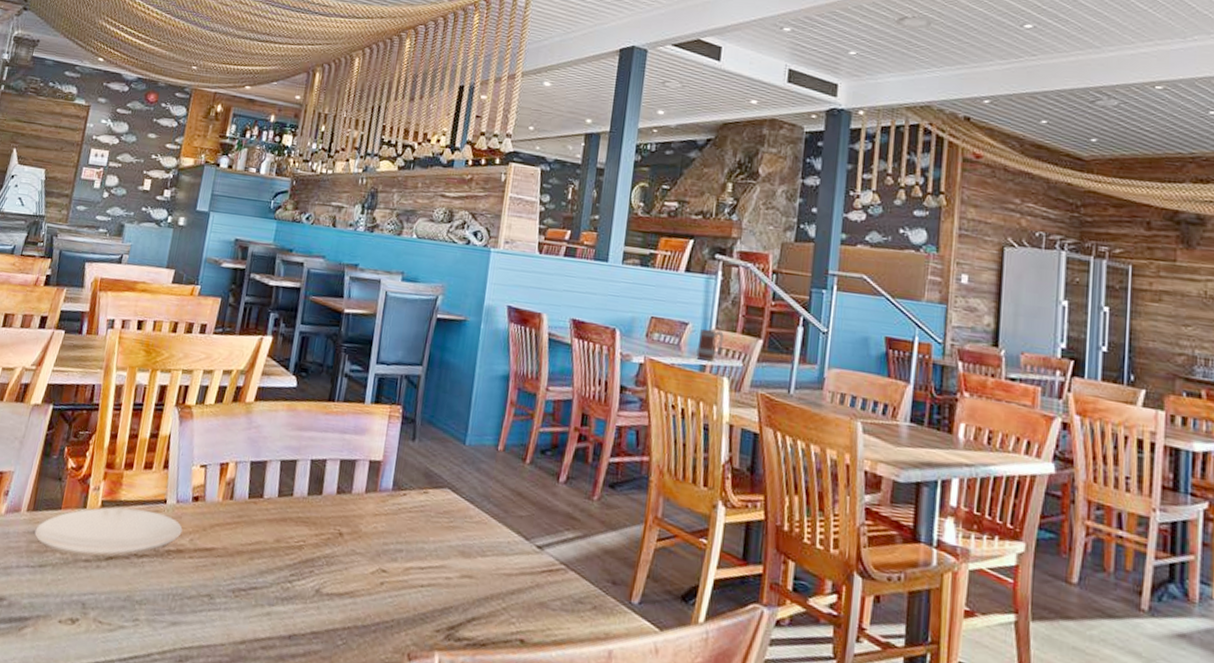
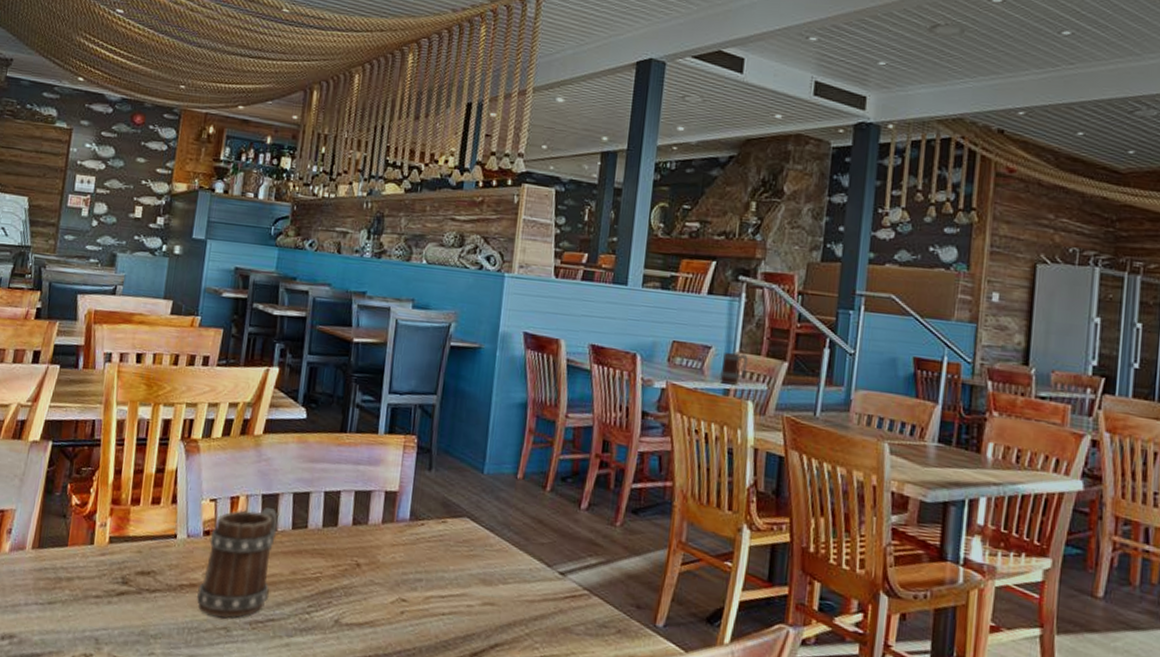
plate: present [34,508,183,557] -> none [41,543,195,593]
beer mug: none [182,474,265,586] -> present [196,507,278,619]

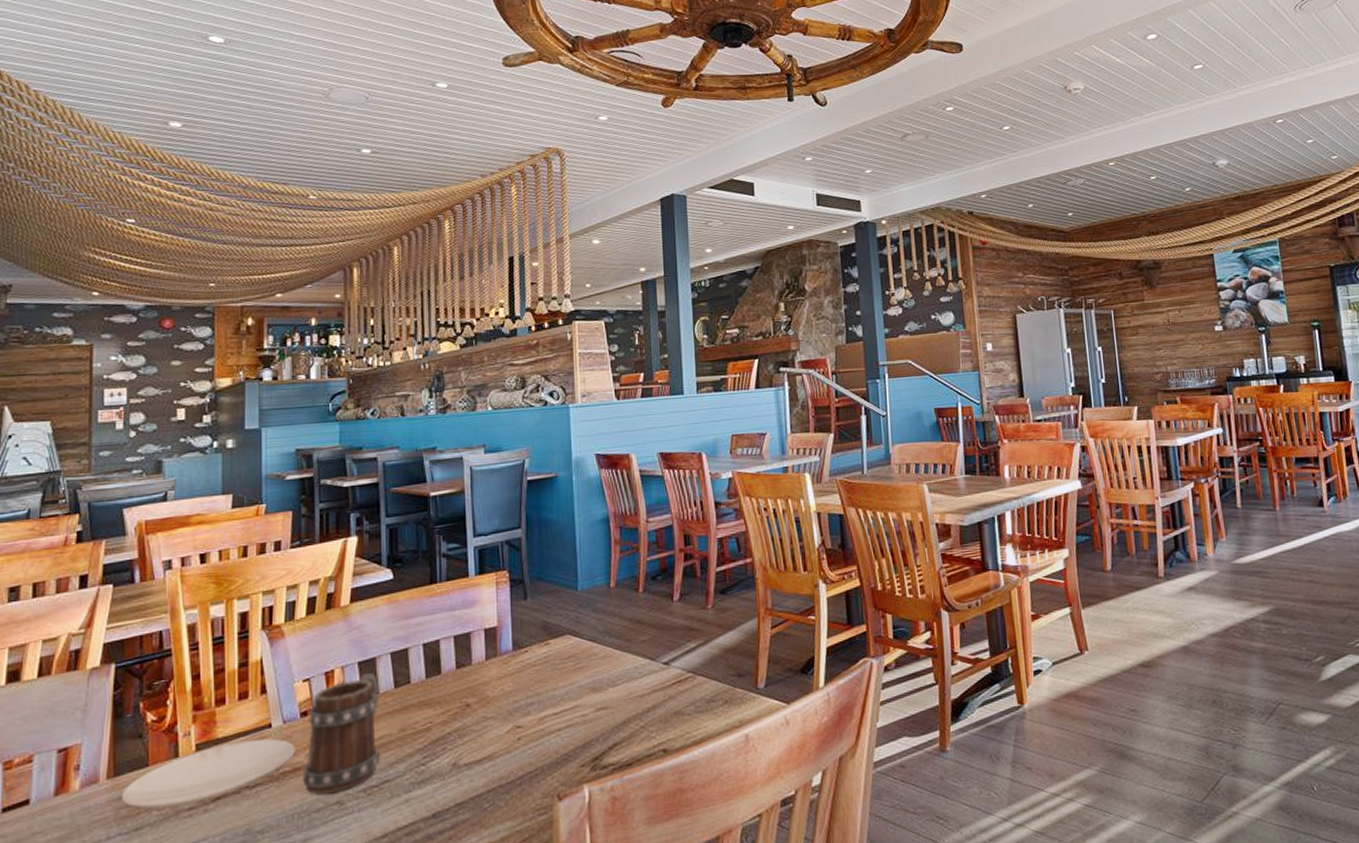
plate: none [41,543,195,593] -> present [121,738,295,810]
beer mug: present [720,352,748,385] -> none [777,433,800,463]

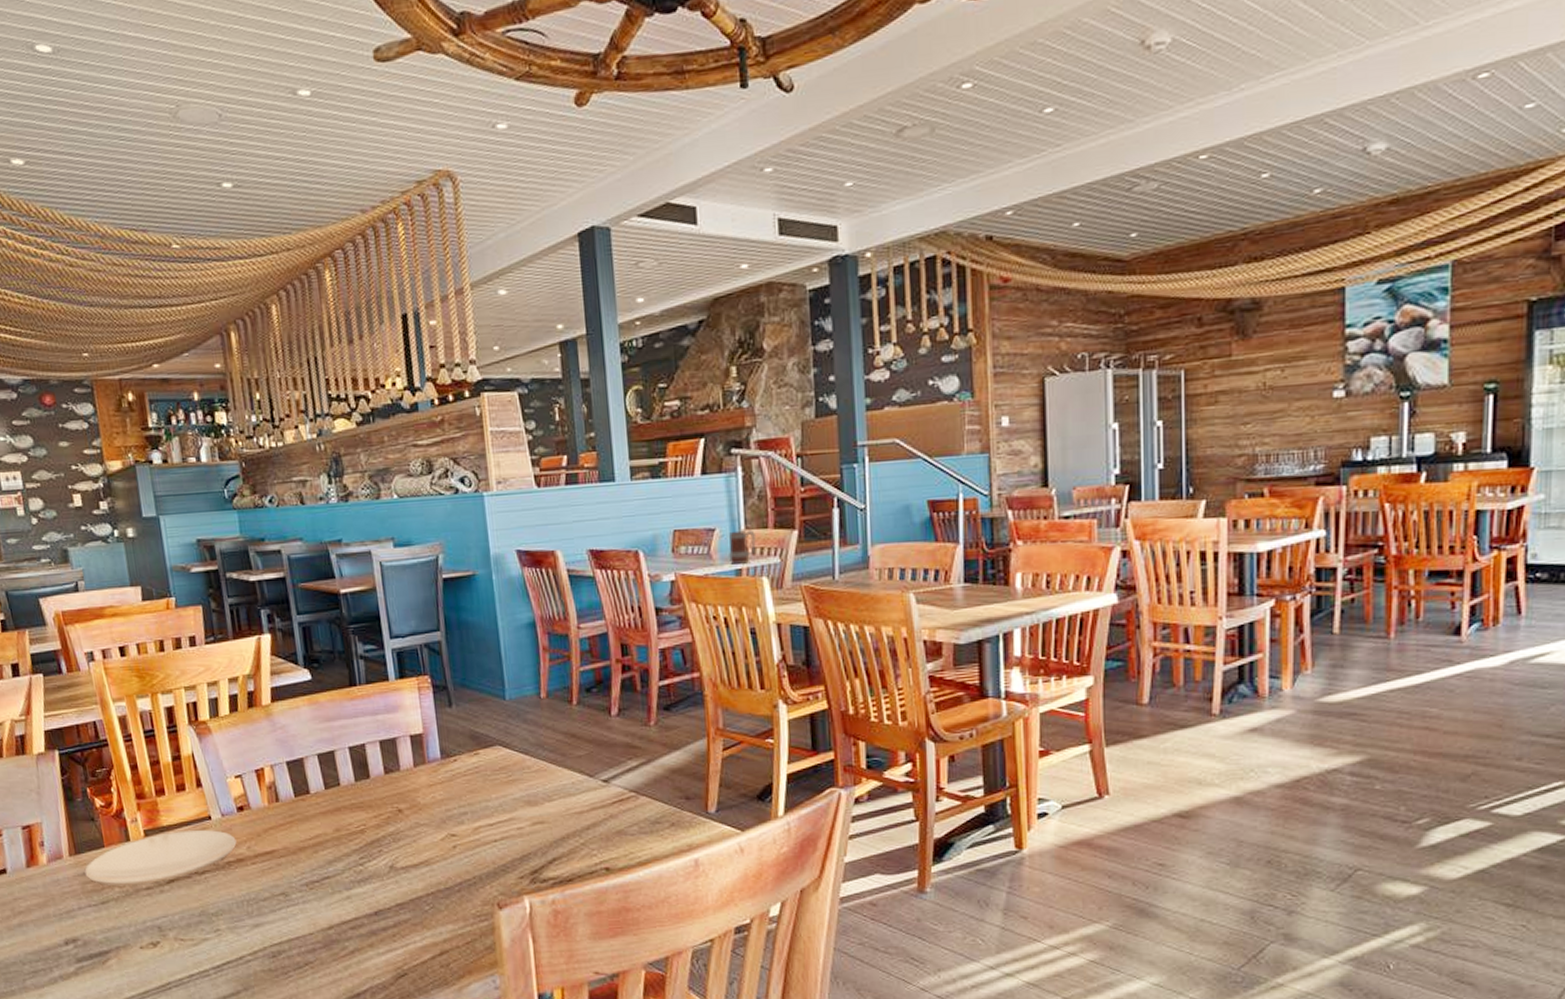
beer mug: present [302,673,381,795] -> none [245,773,319,885]
beer mug: none [777,433,800,463] -> present [729,530,756,564]

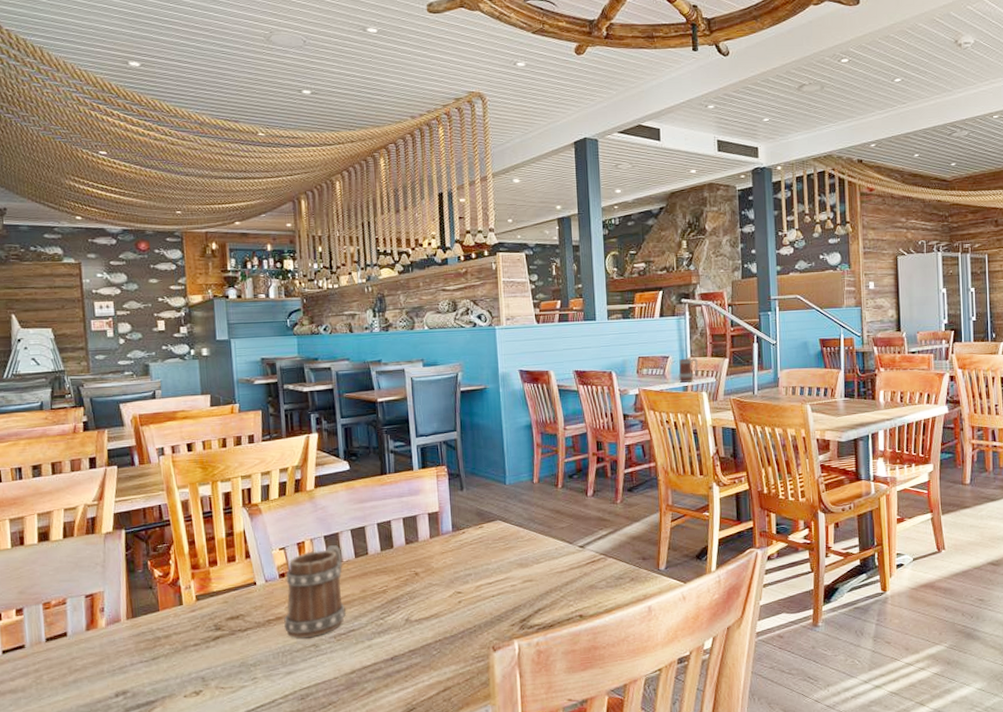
plate: present [84,830,237,886] -> none [139,594,277,644]
beer mug: none [245,773,319,885] -> present [283,545,347,639]

